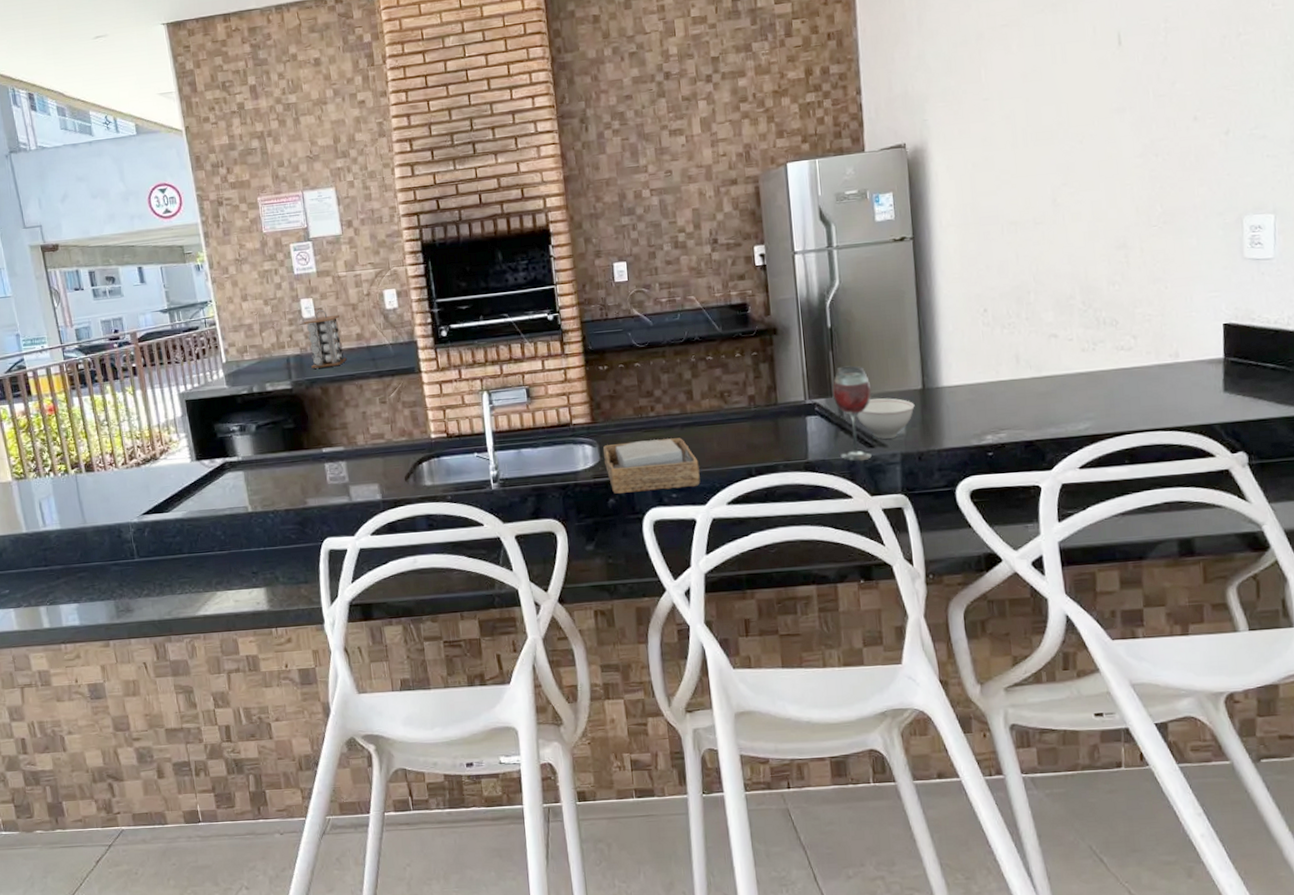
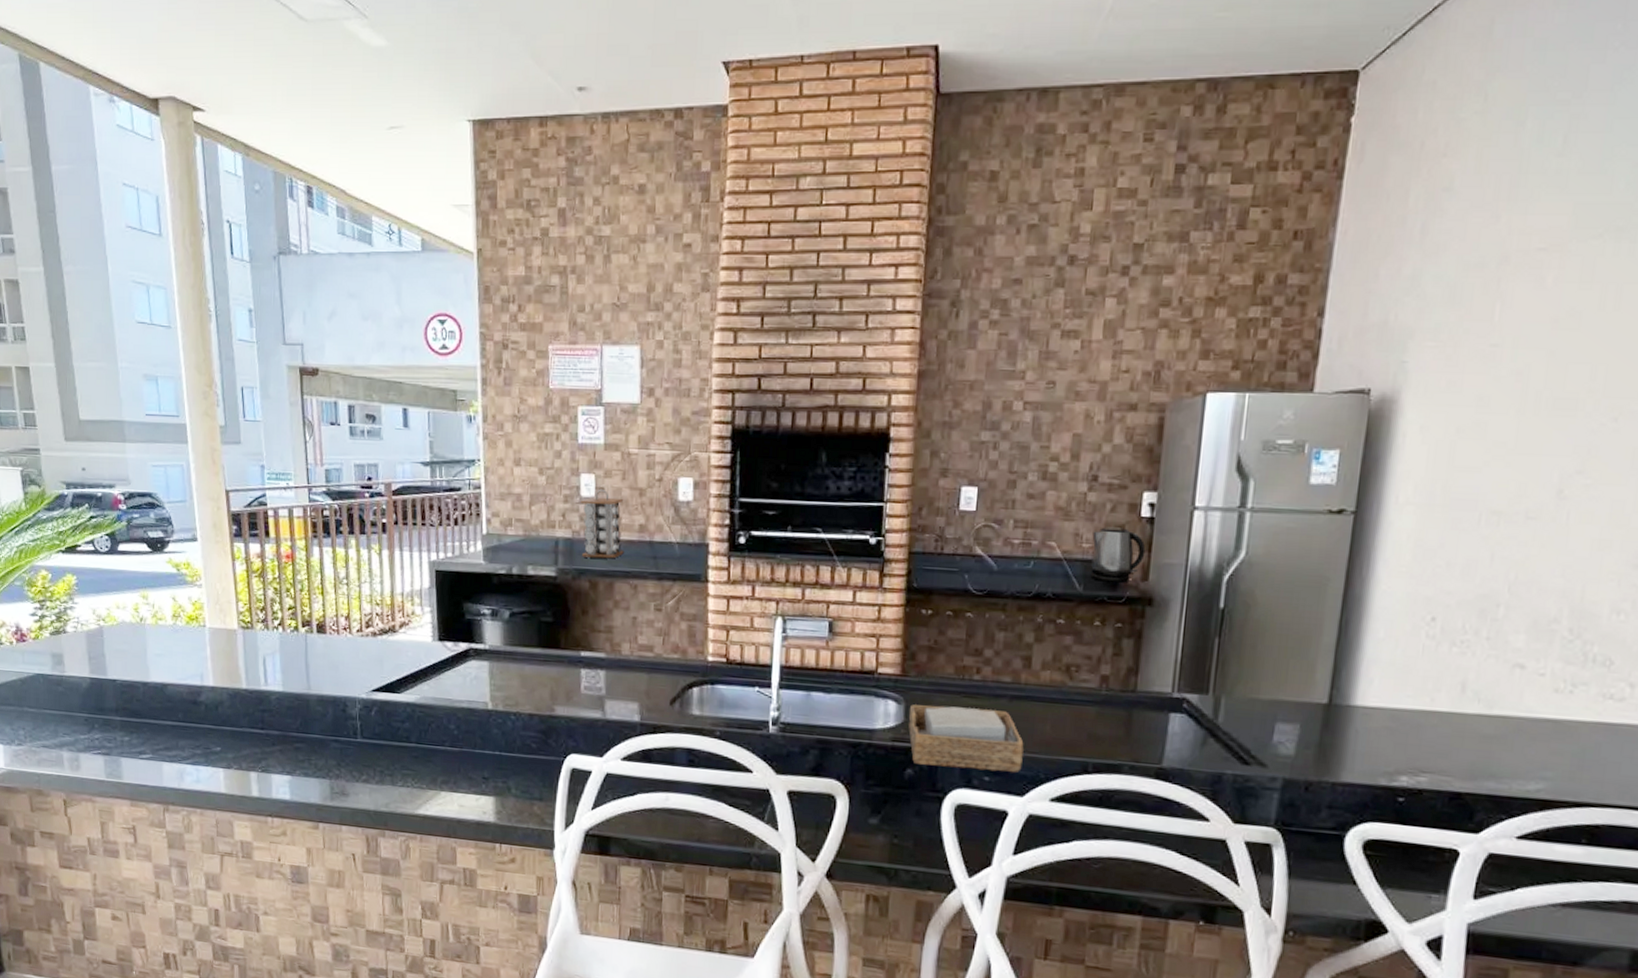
kettle: none [721,276,764,321] -> present [1090,526,1146,583]
wineglass: present [832,365,872,461] -> none [1204,659,1262,779]
bowl: present [856,398,915,439] -> none [1235,704,1314,758]

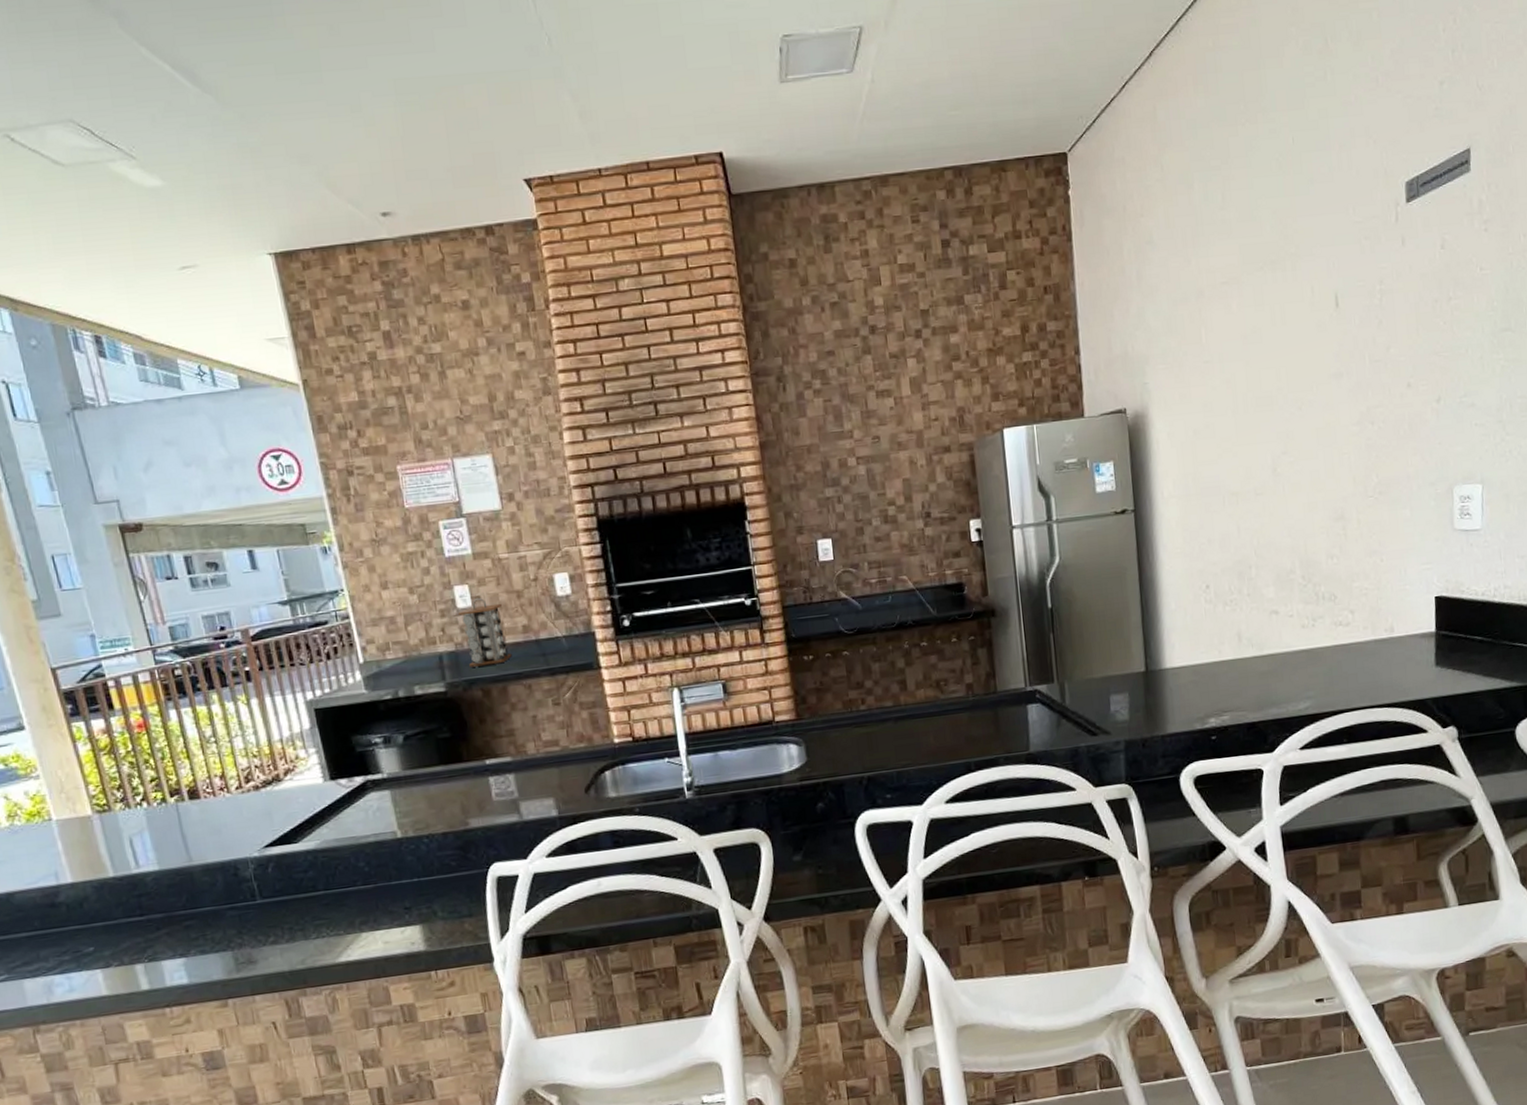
napkin holder: present [908,704,1024,774] -> none [810,732,917,798]
kettle: present [1090,526,1146,583] -> none [935,553,981,603]

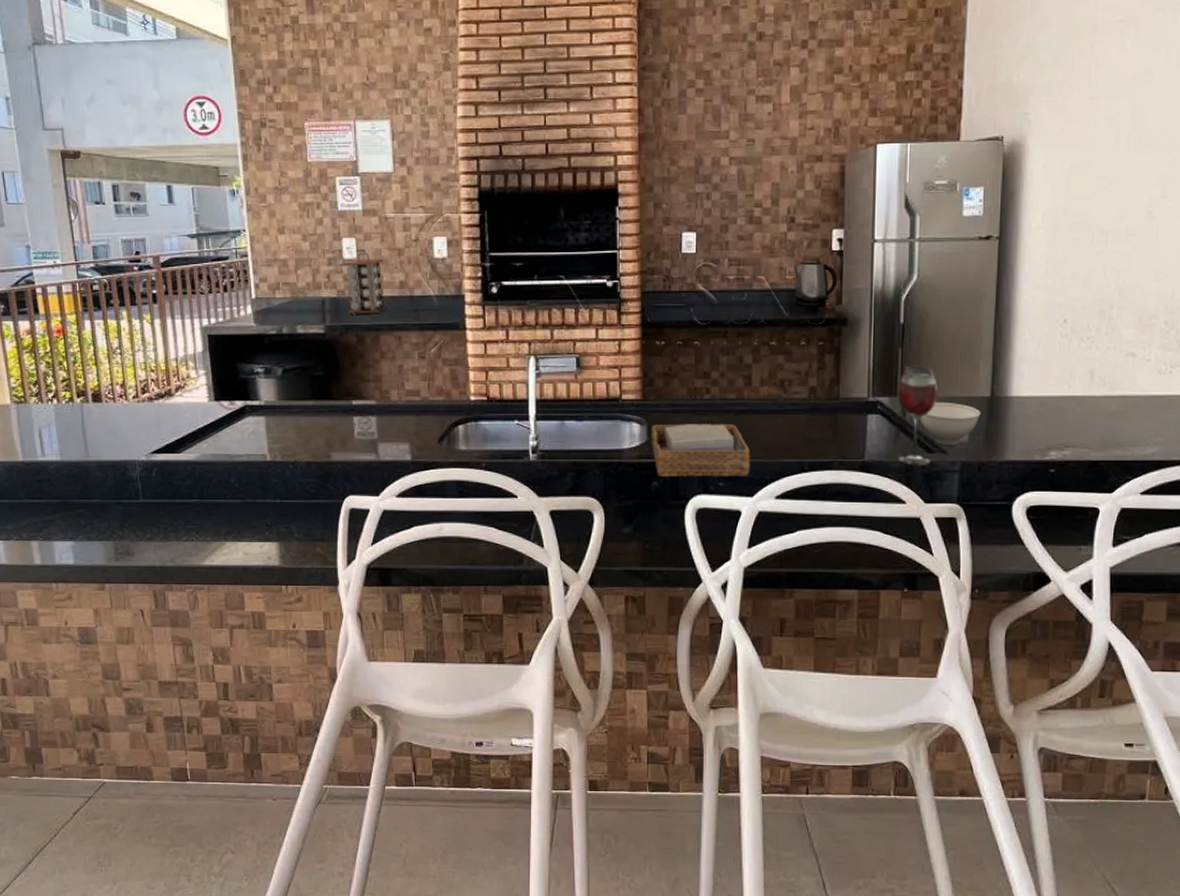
napkin holder: none [810,732,917,798] -> present [651,424,750,478]
kettle: none [935,553,981,603] -> present [794,259,838,307]
wineglass: none [1054,648,1095,751] -> present [898,365,938,465]
bowl: none [1079,682,1138,726] -> present [920,401,981,445]

